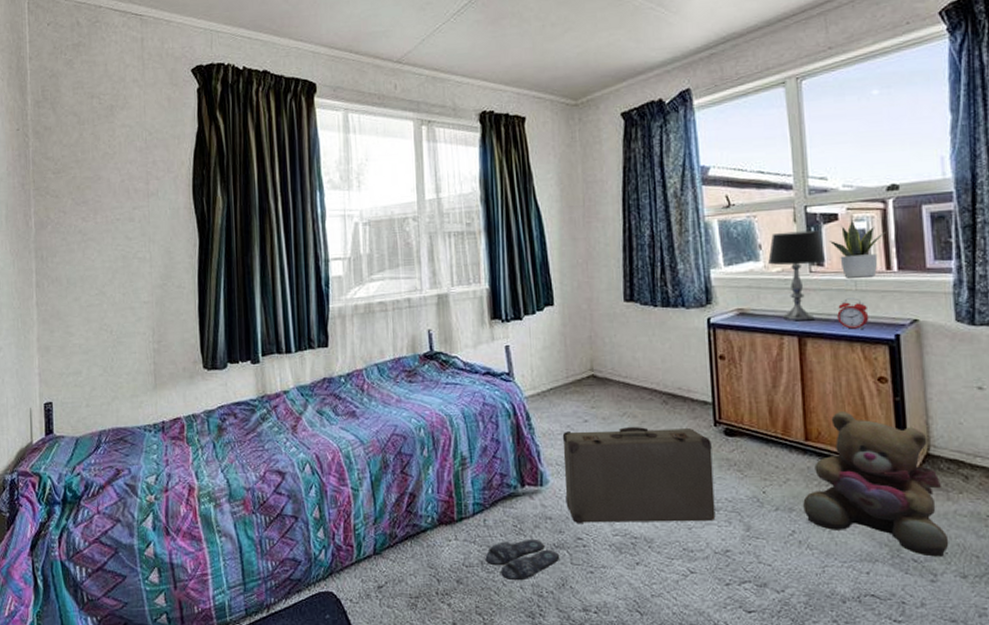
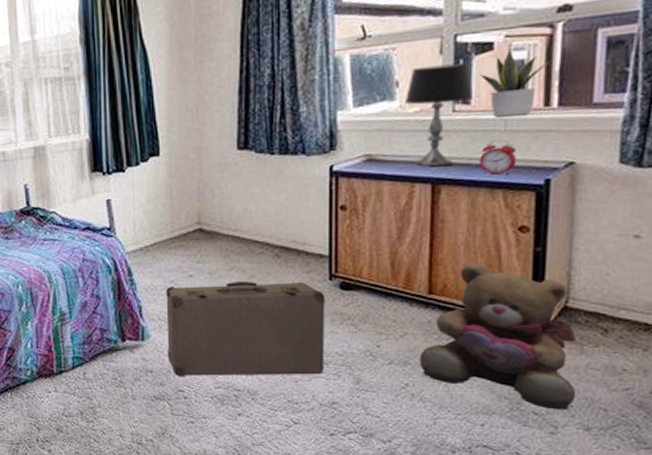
slippers: present [485,538,559,579] -> none [85,391,159,428]

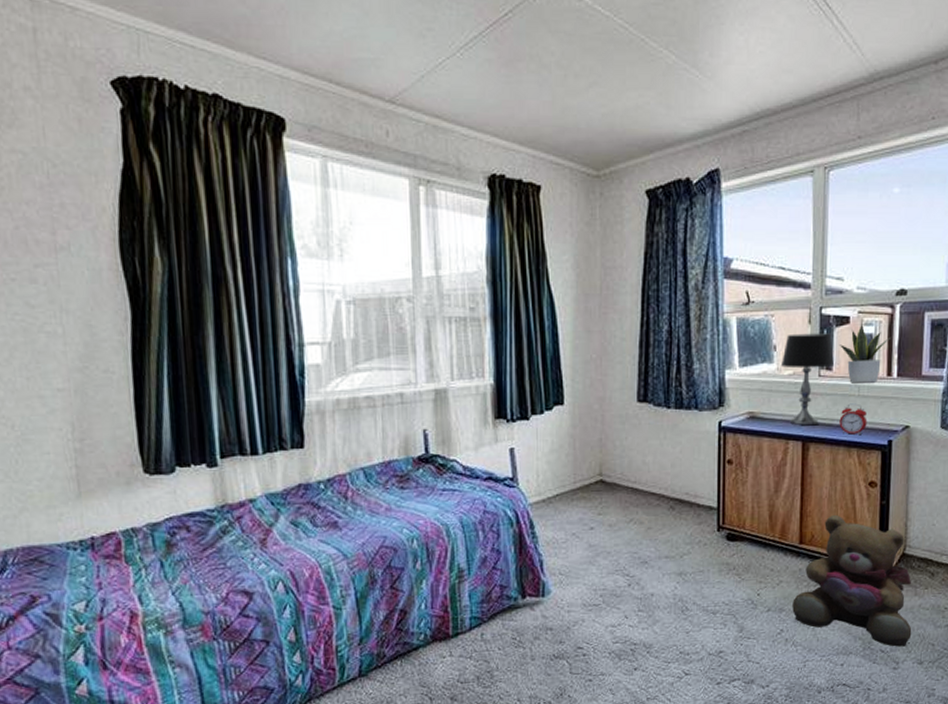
suitcase: present [165,281,325,376] -> none [567,533,714,633]

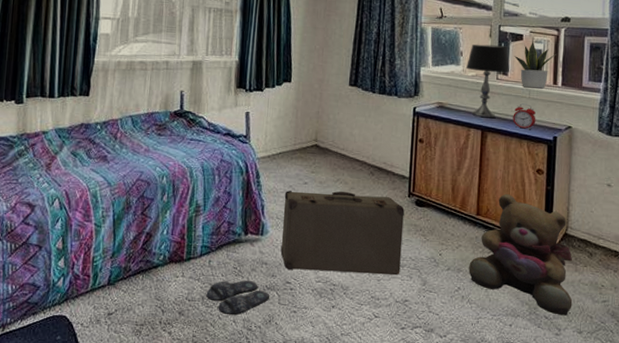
slippers: none [481,650,558,693] -> present [206,280,269,315]
suitcase: none [567,533,714,633] -> present [280,191,405,275]

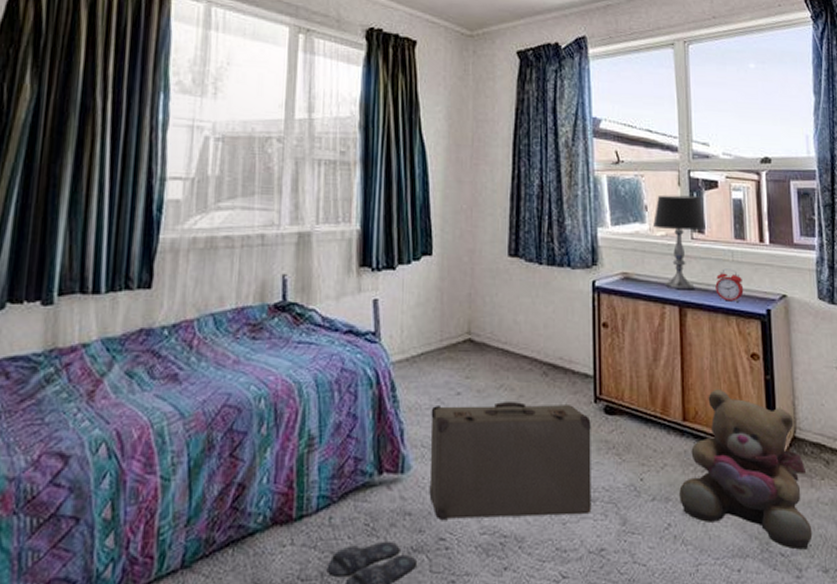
potted plant: present [514,41,557,90] -> none [710,189,760,250]

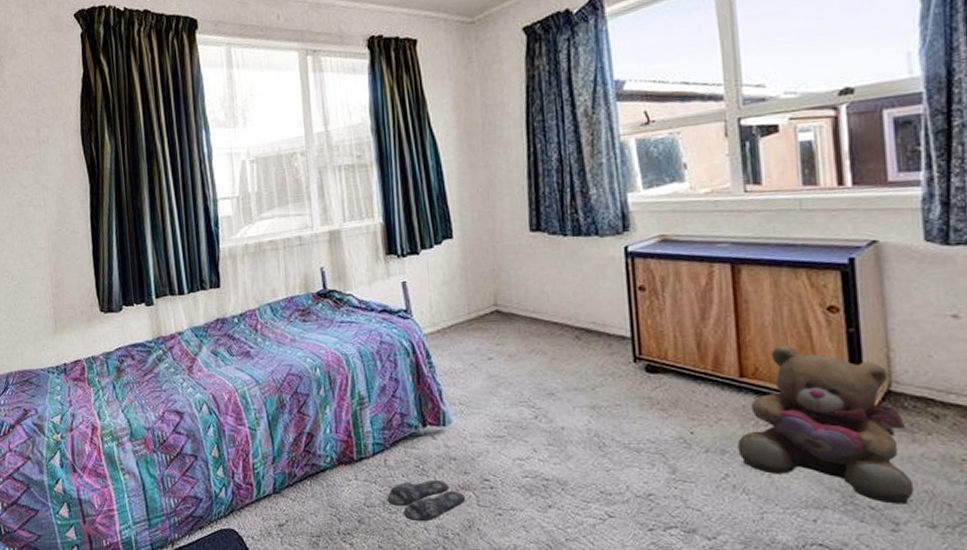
suitcase: present [429,402,592,520] -> none [465,364,637,464]
table lamp: present [653,195,707,290] -> none [695,144,765,247]
alarm clock: present [715,268,744,303] -> none [777,218,817,254]

